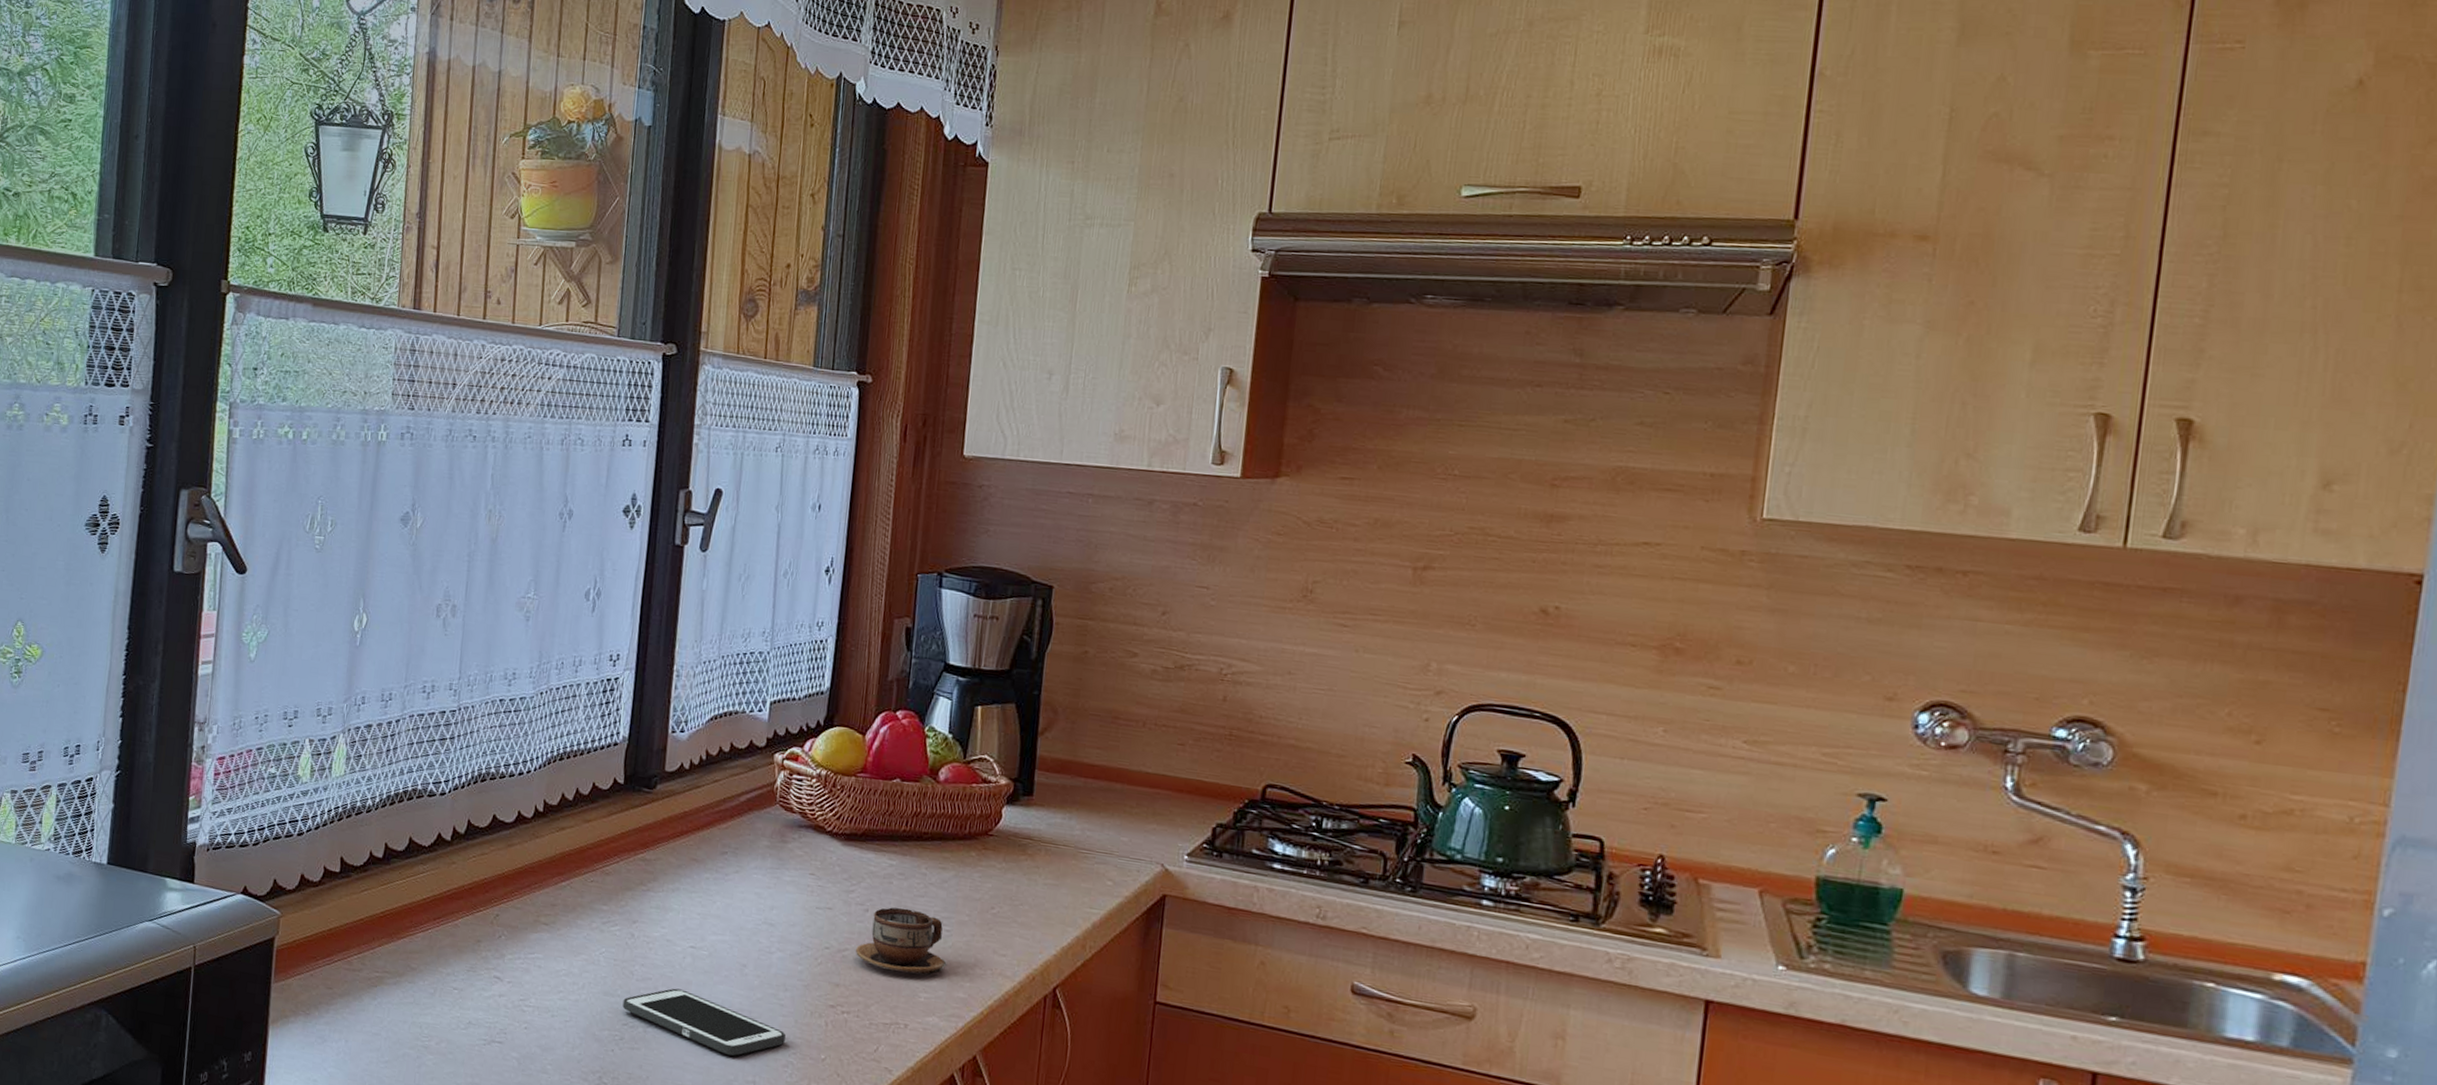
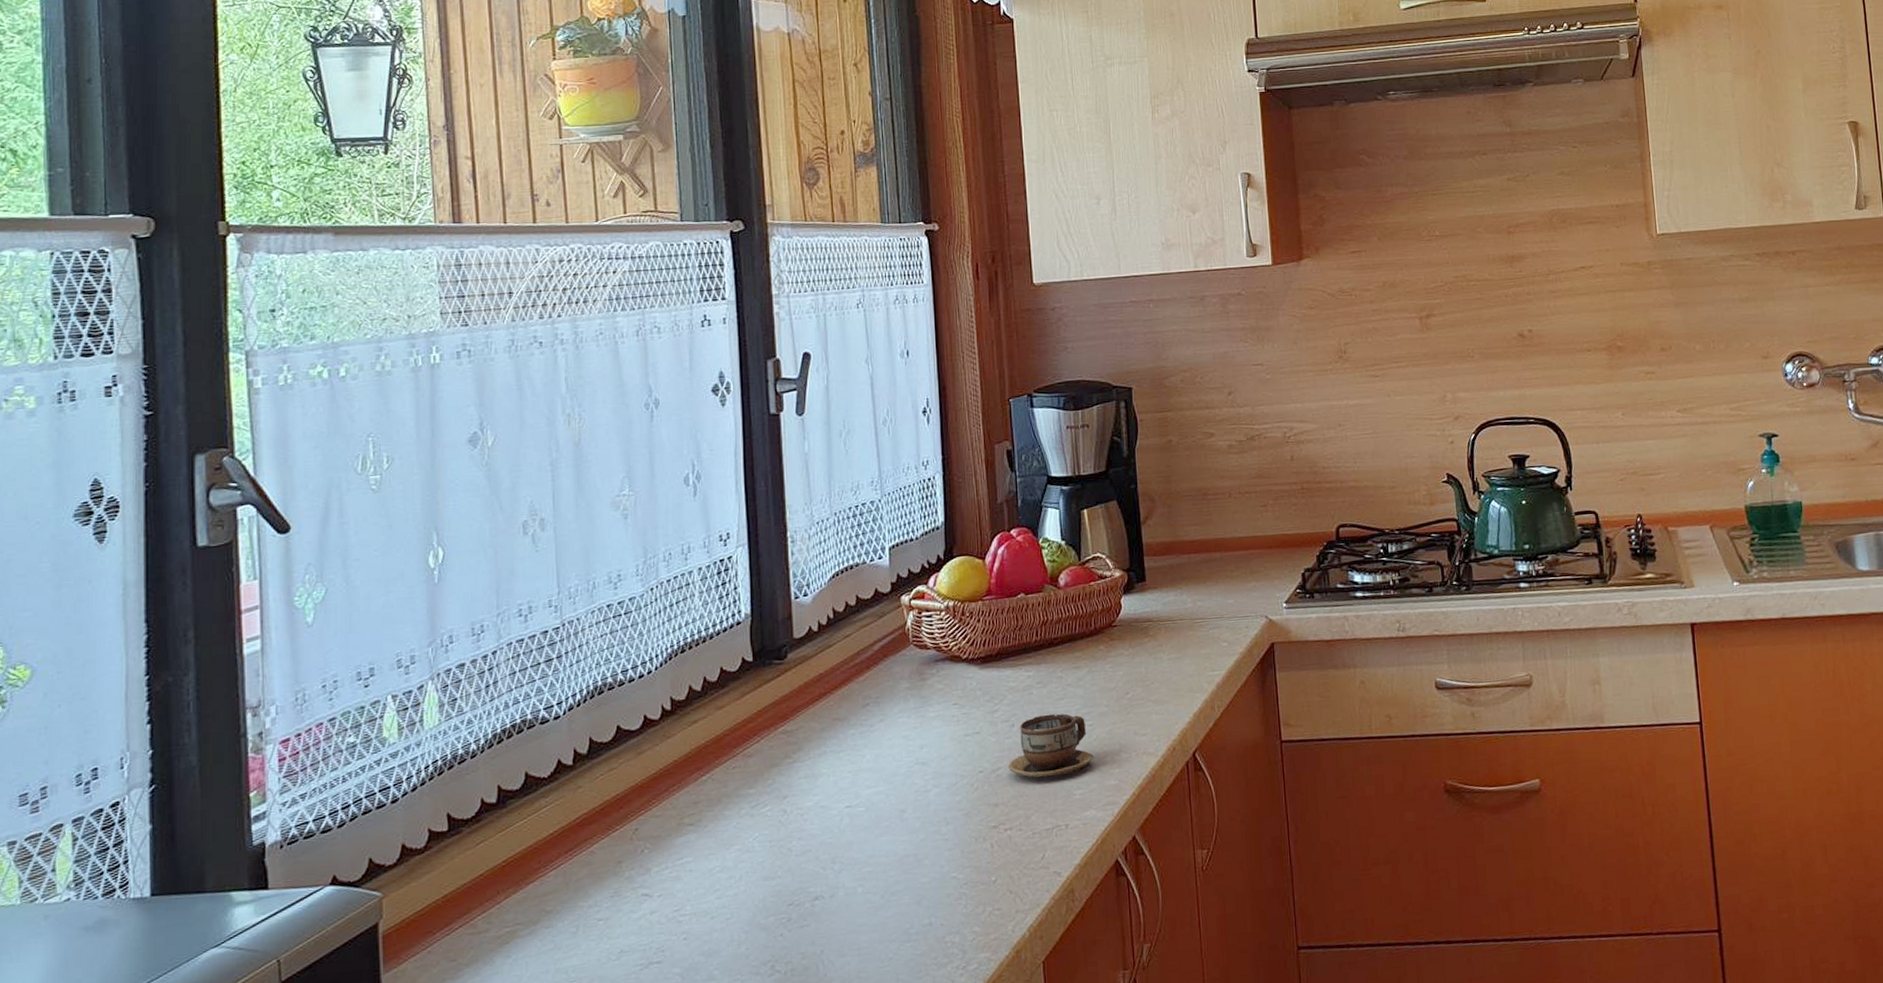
cell phone: present [622,988,786,1056] -> none [785,852,954,905]

